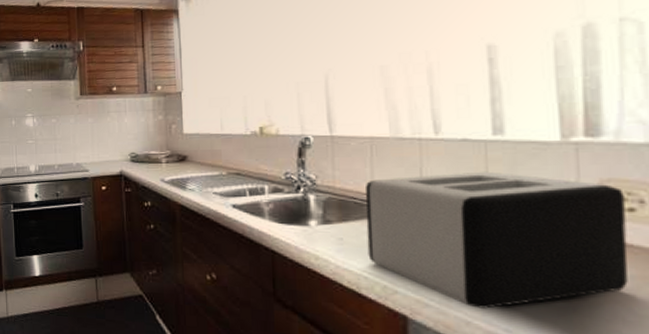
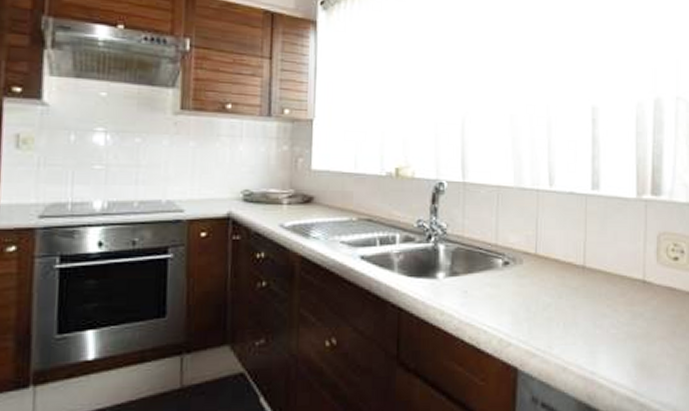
toaster: present [364,171,628,309] -> none [488,223,673,354]

